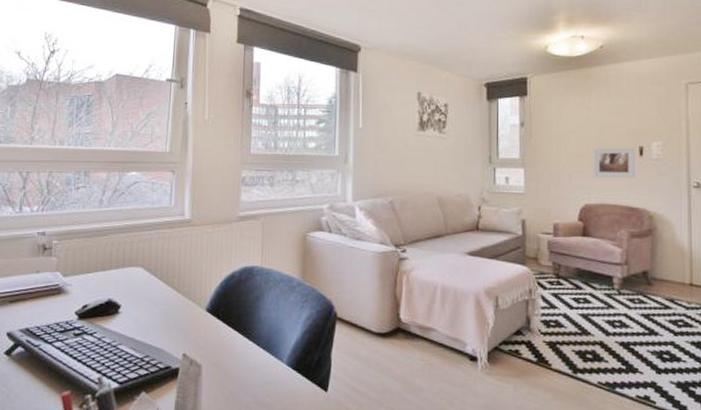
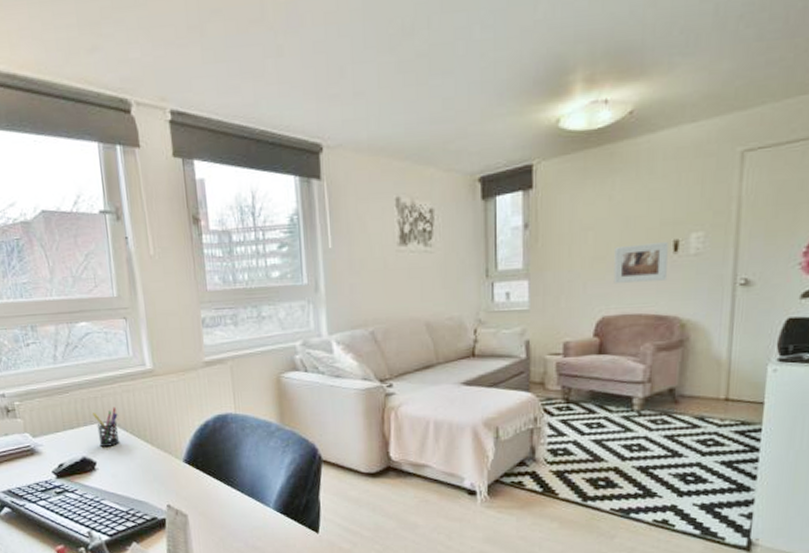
pen holder: none [126,252,150,291] -> present [93,407,120,447]

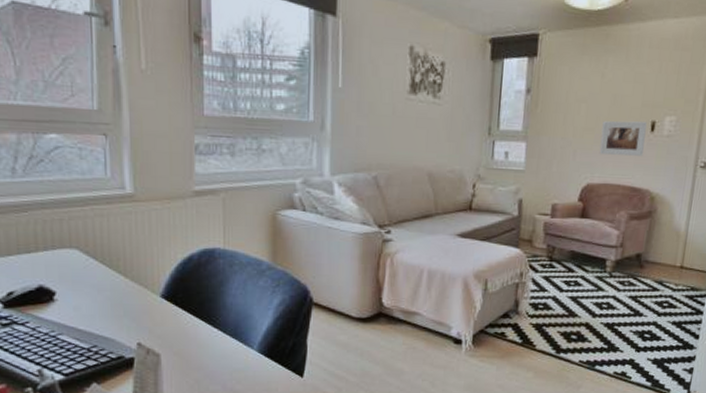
pen holder: present [93,407,120,447] -> none [56,231,87,275]

